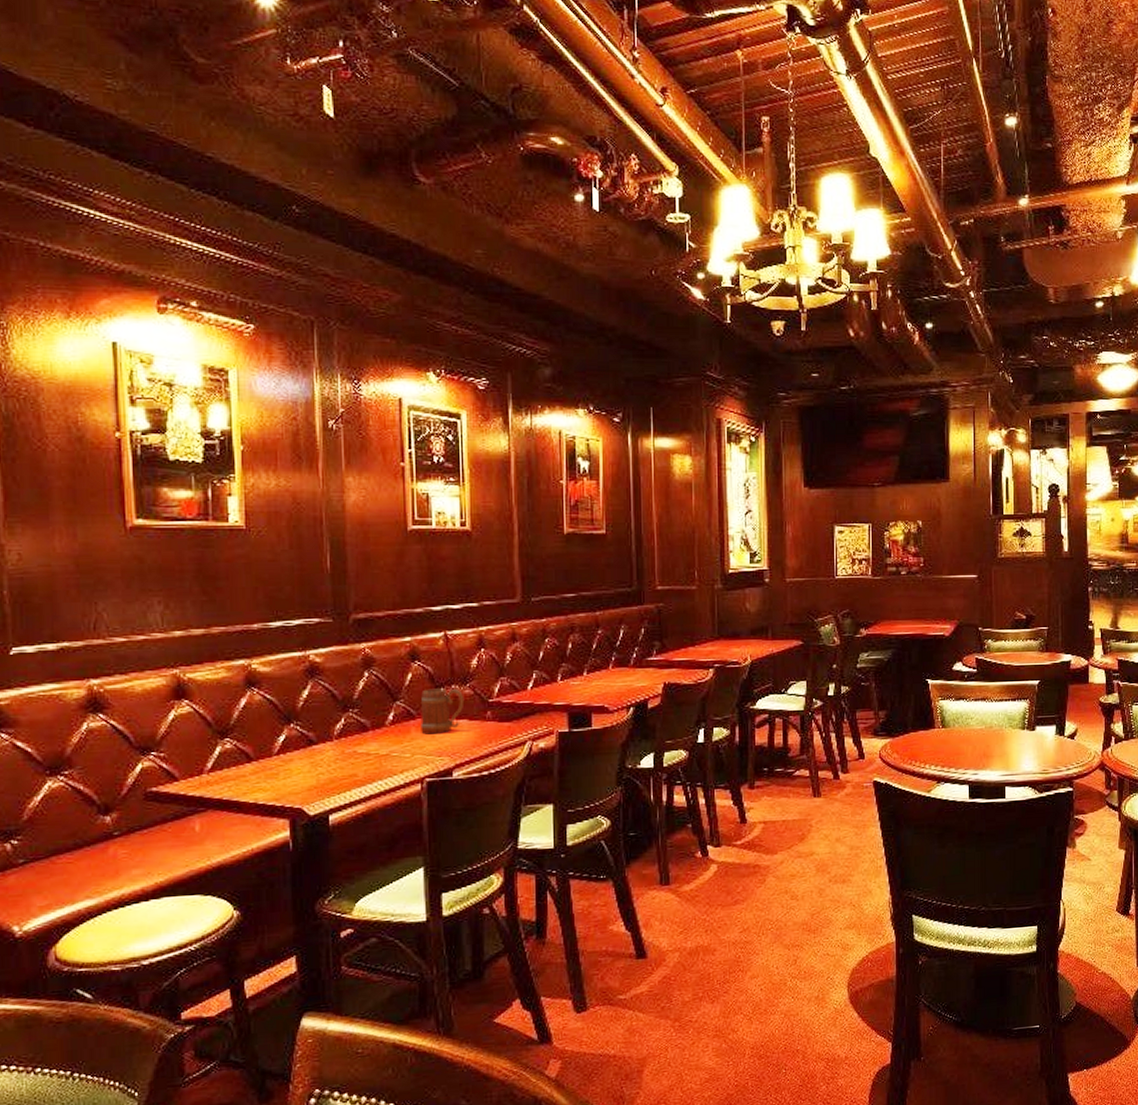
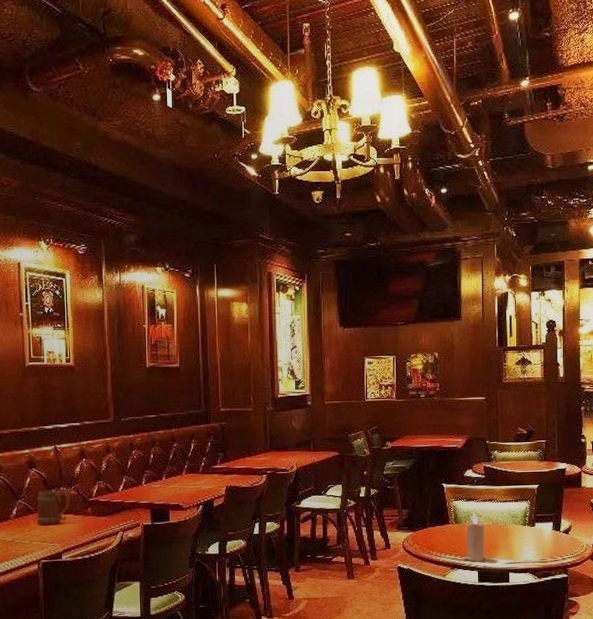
candle: none [951,713,977,774] -> present [463,511,485,562]

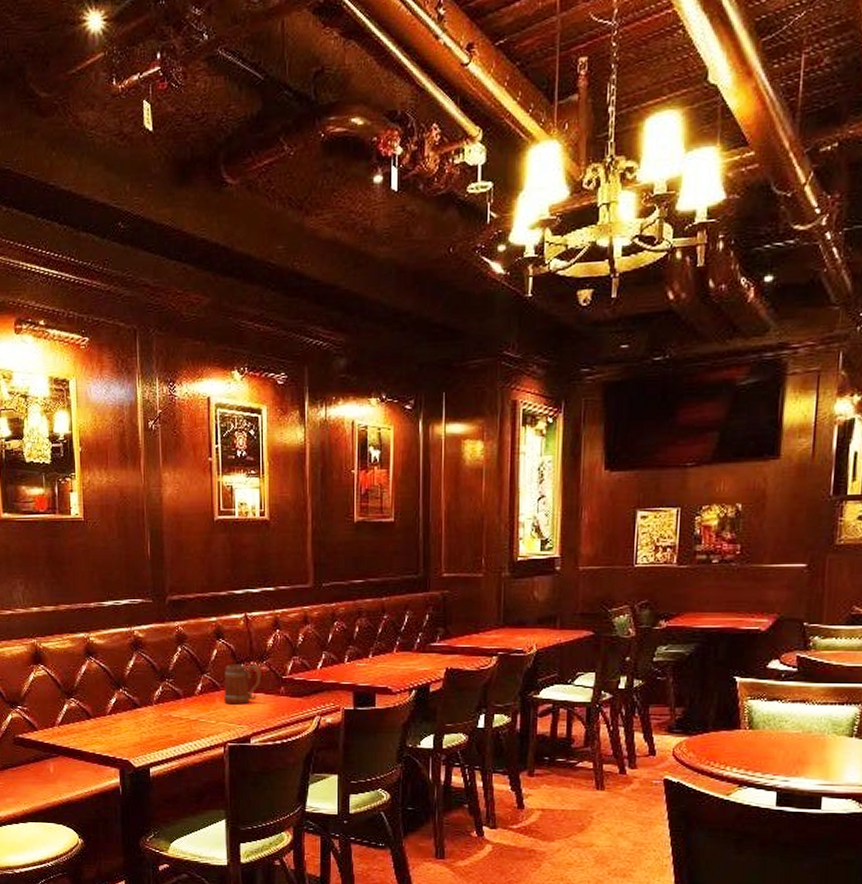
candle: present [463,511,485,562] -> none [756,715,791,780]

